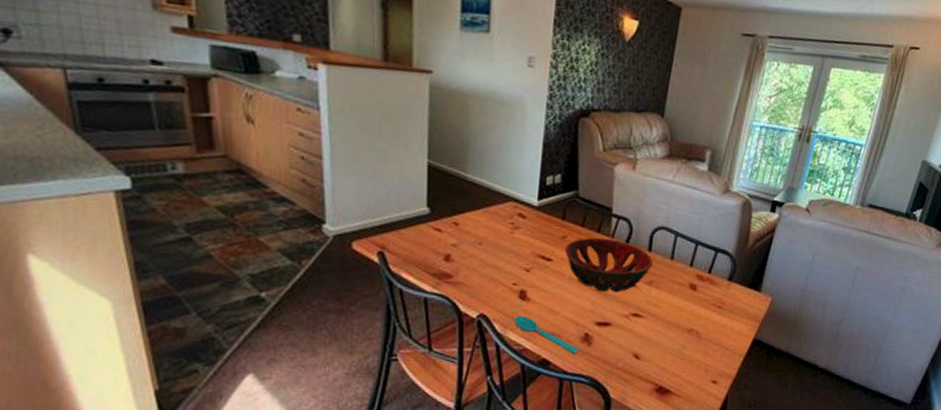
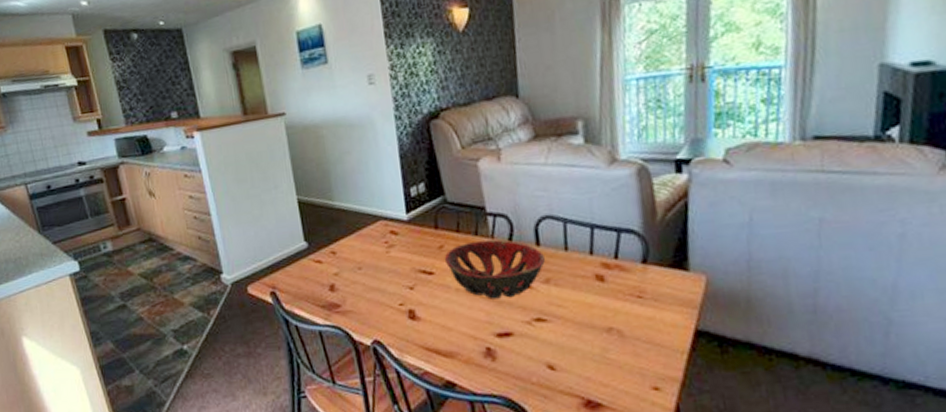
spoon: present [514,316,580,354] -> none [409,337,485,372]

